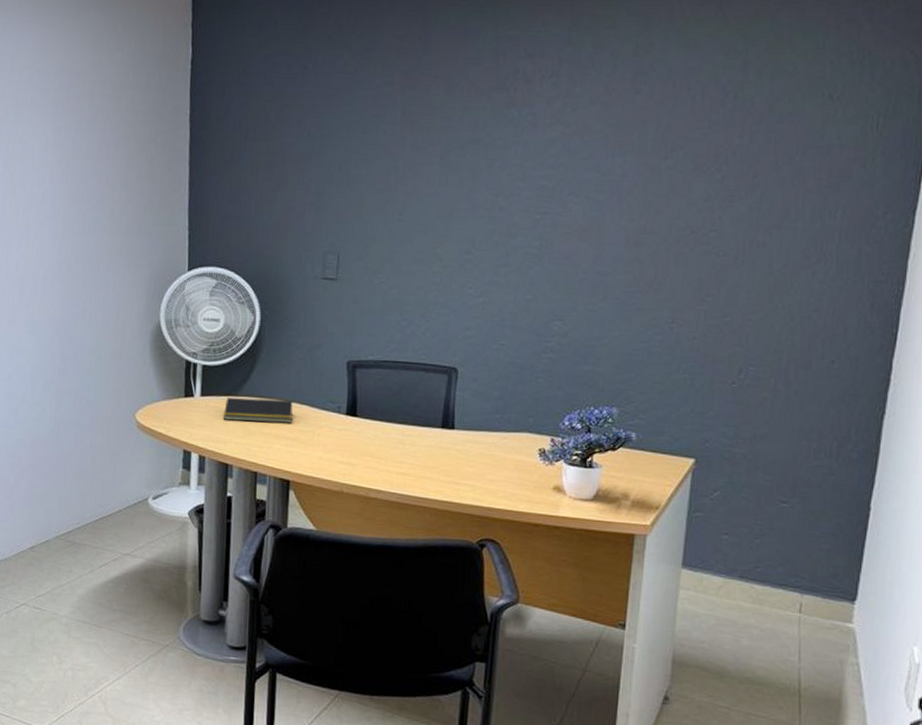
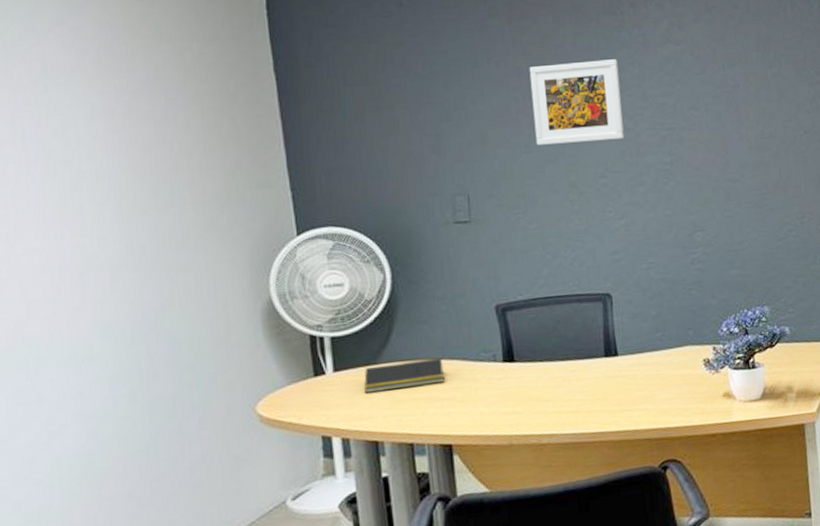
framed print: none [409,136,503,218] -> present [529,59,624,145]

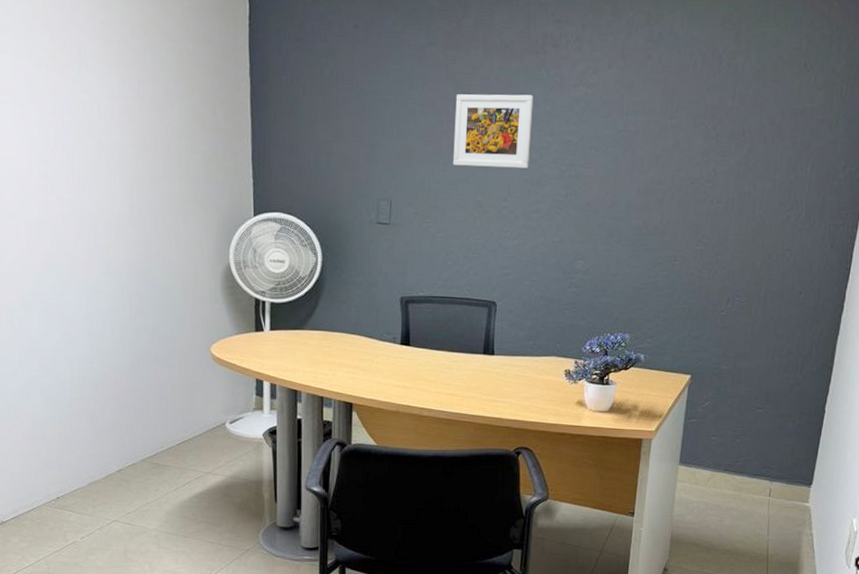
notepad: present [363,357,445,393] -> none [291,331,354,353]

